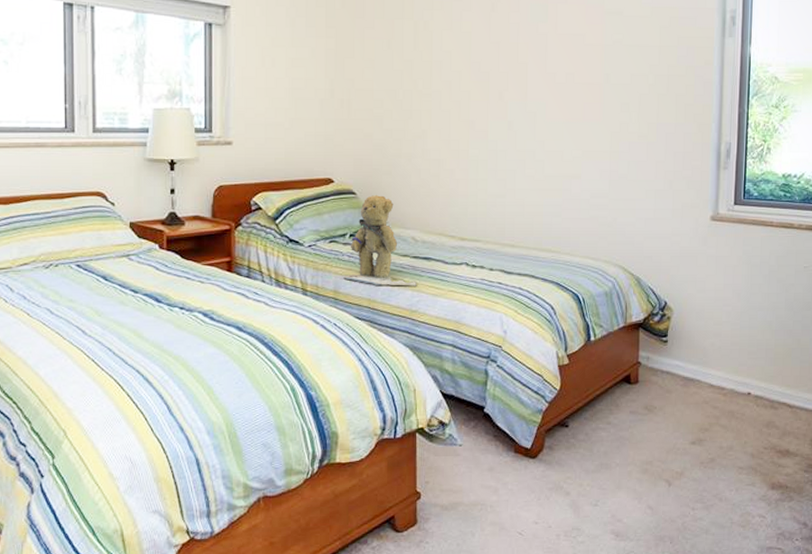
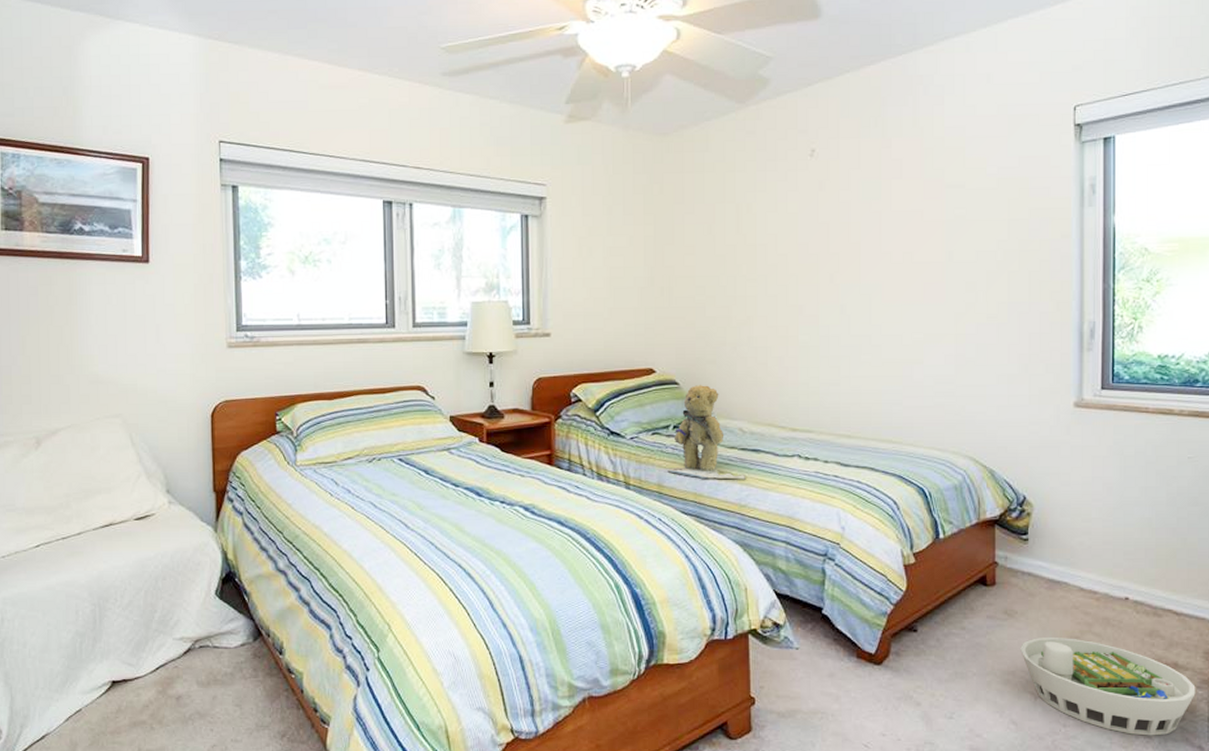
laundry basket: none [658,429,803,516] -> present [1020,636,1196,736]

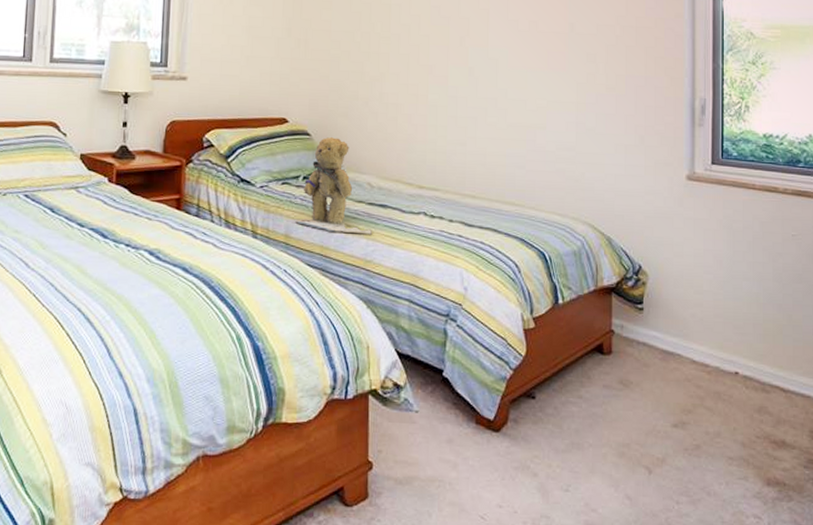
laundry basket: present [1020,636,1196,736] -> none [635,409,803,516]

